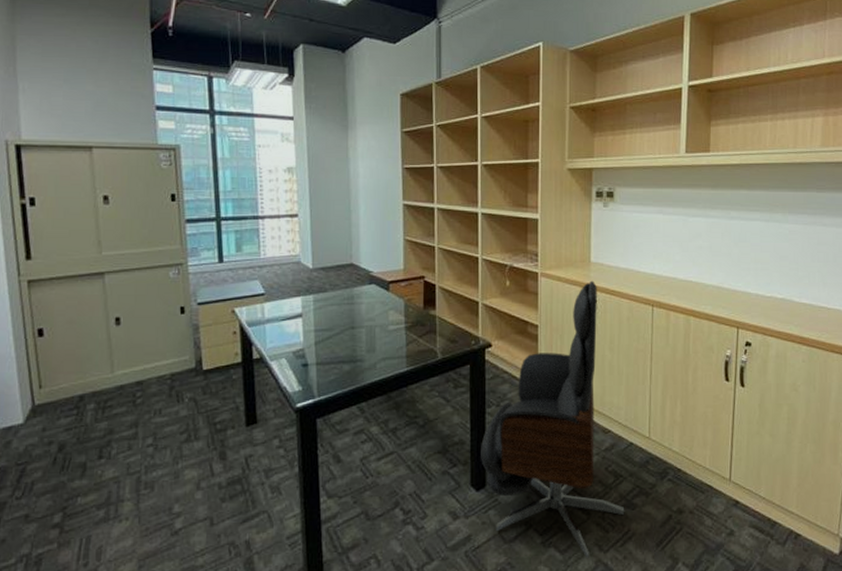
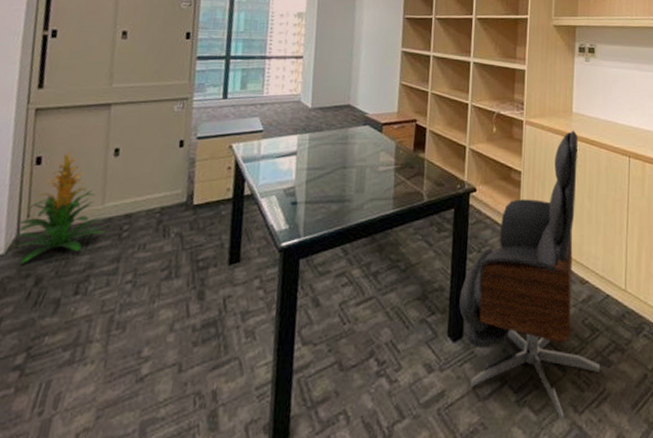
indoor plant: none [30,323,118,432] -> present [15,152,105,264]

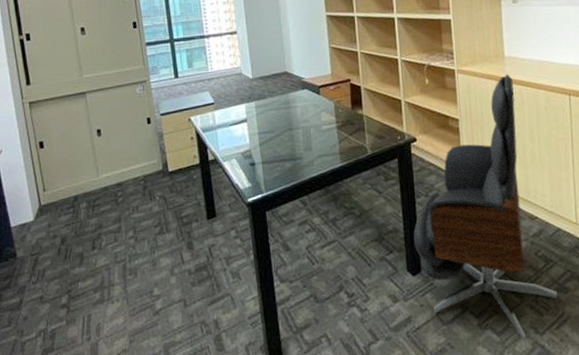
indoor plant: present [15,152,105,264] -> none [37,136,104,227]

